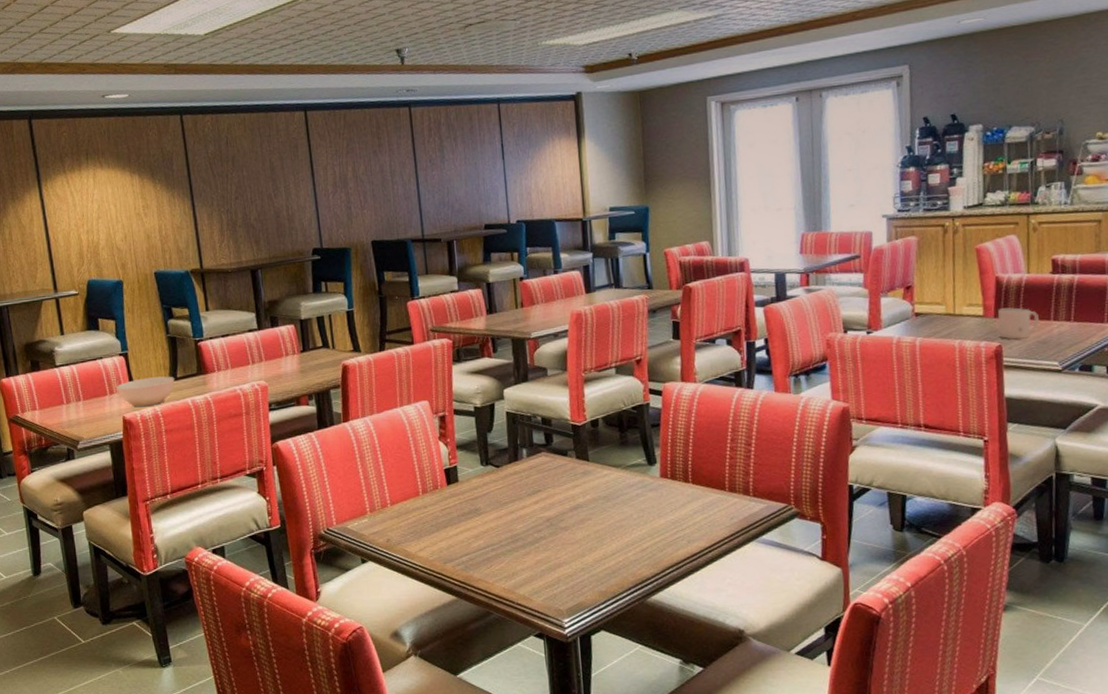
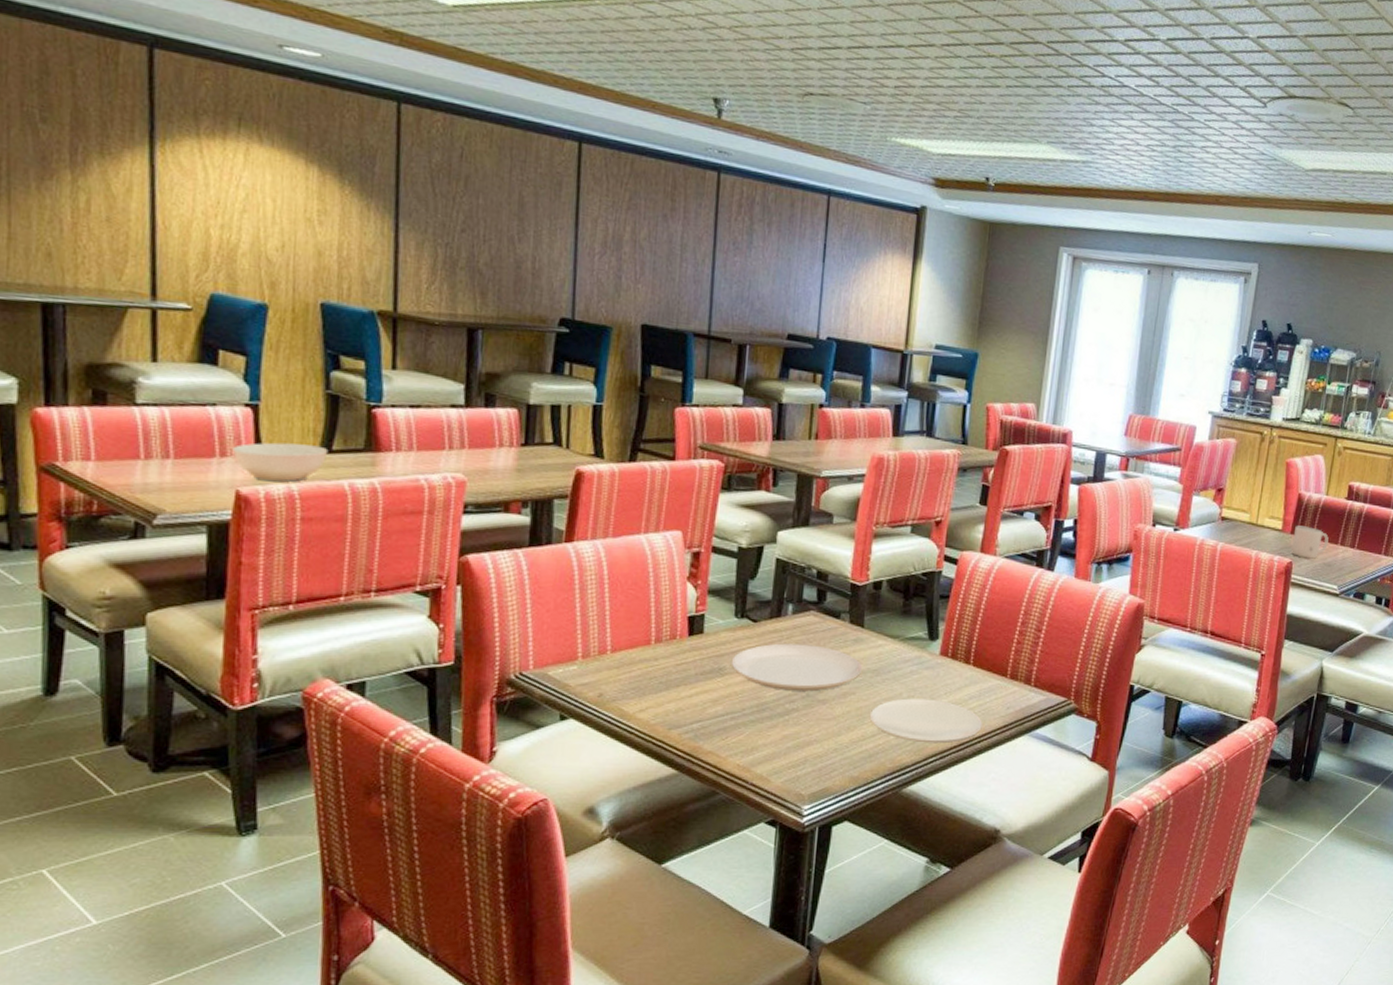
plate: none [484,481,594,523] -> present [731,643,863,692]
plate: none [607,517,711,557] -> present [869,698,983,744]

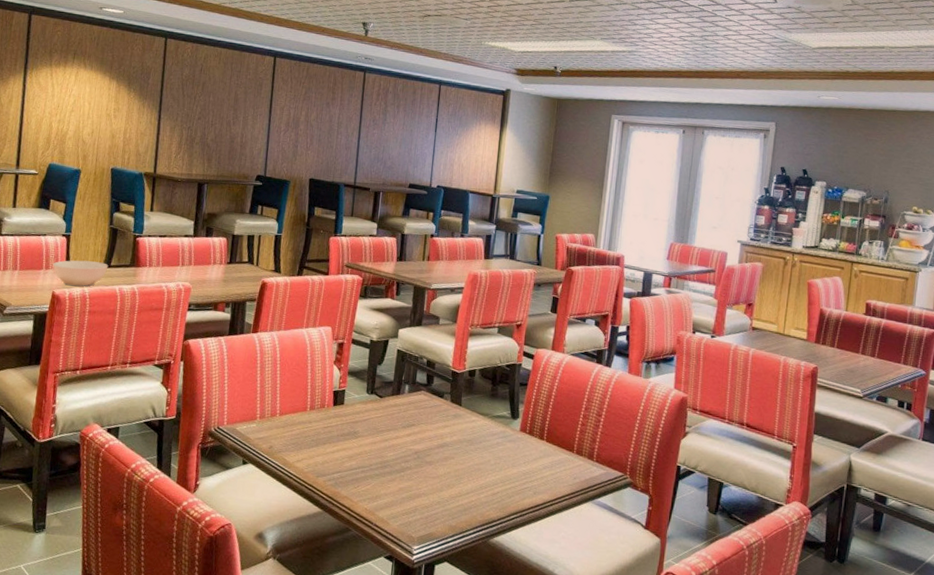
plate: present [731,643,863,692] -> none [363,415,460,455]
plate: present [869,698,983,744] -> none [465,464,554,504]
mug: present [1291,525,1329,559] -> none [816,336,850,365]

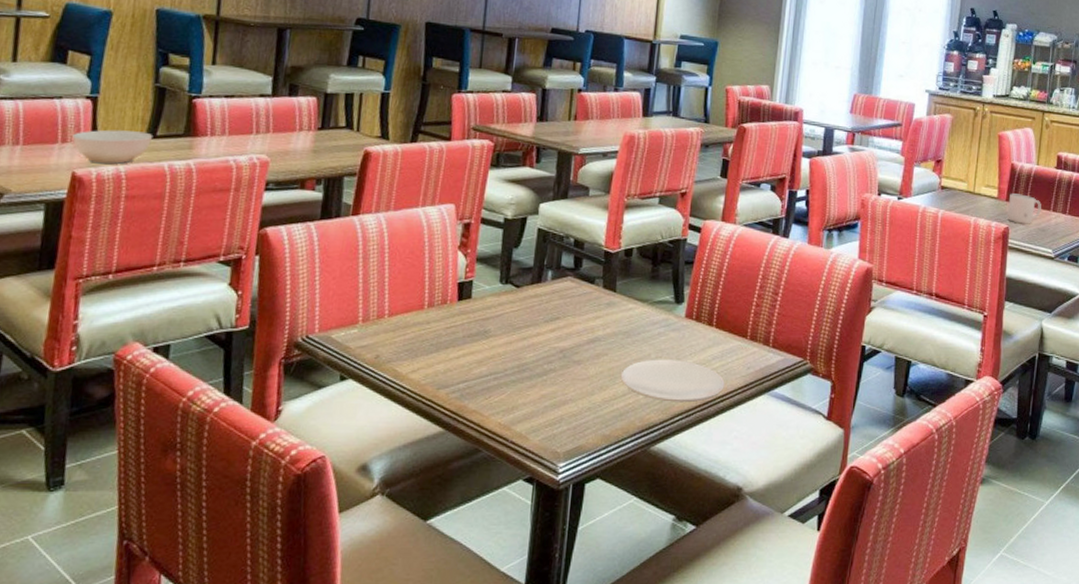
plate: none [465,464,554,504] -> present [620,359,725,403]
mug: none [816,336,850,365] -> present [1007,193,1041,224]

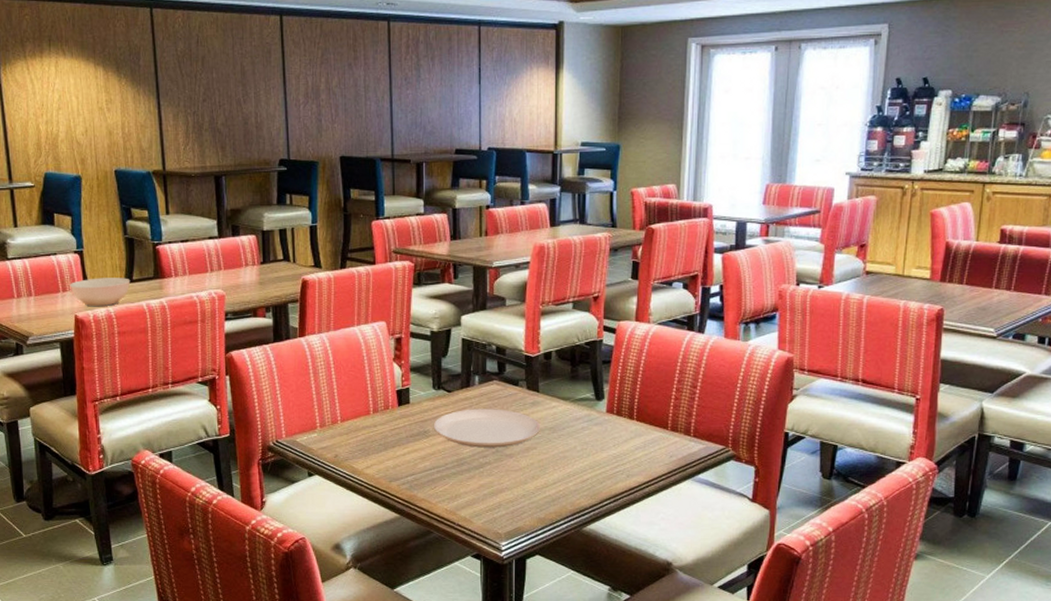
plate: none [495,307,615,353] -> present [433,409,541,448]
plate: present [620,359,725,403] -> none [550,451,649,489]
mug: present [1007,193,1041,224] -> none [942,273,982,304]

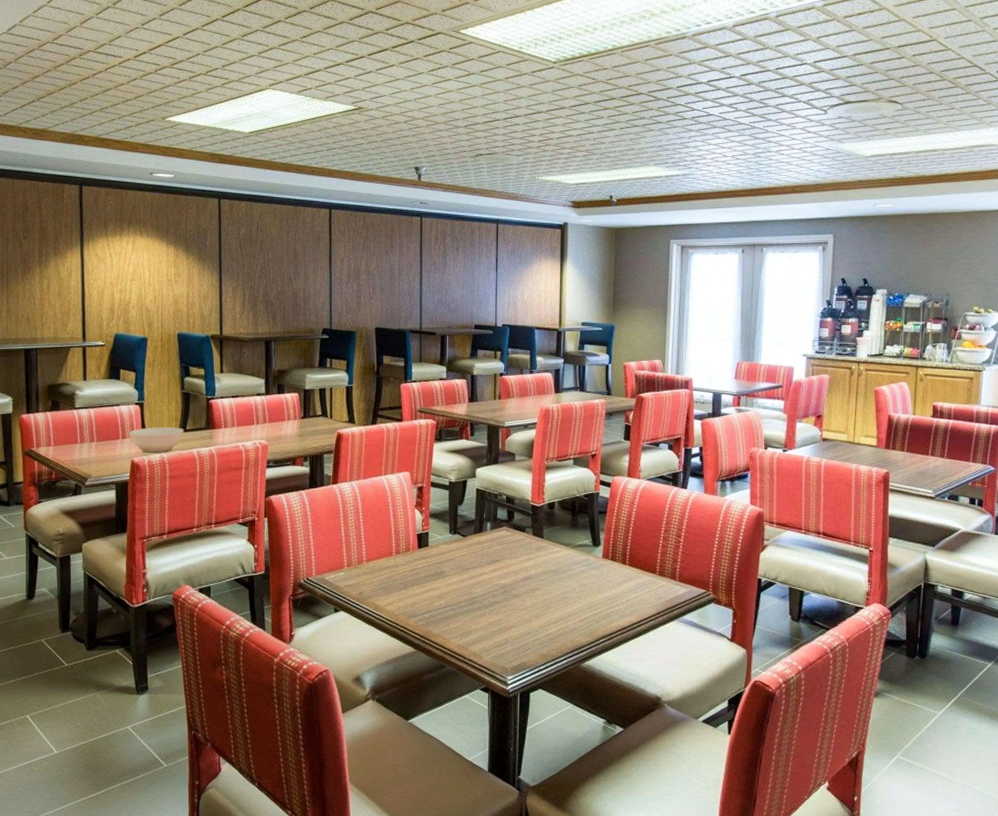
plate: present [433,409,541,448] -> none [449,552,545,588]

